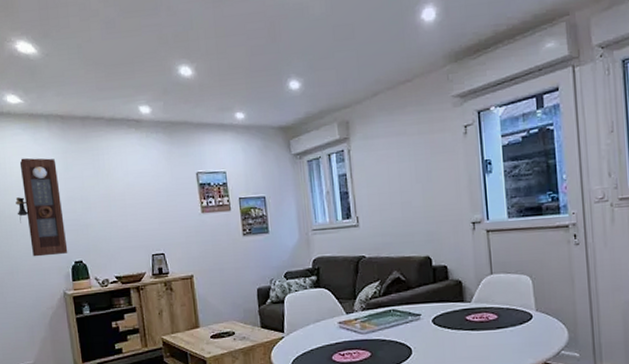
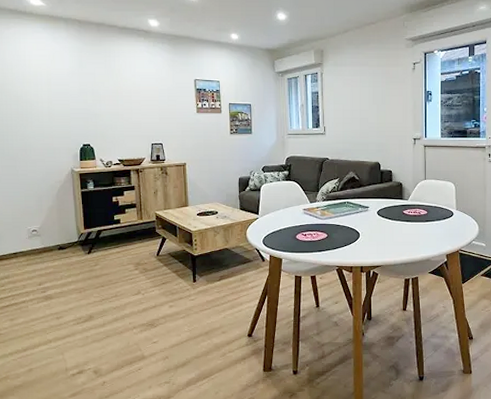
pendulum clock: present [15,157,68,257] -> none [32,53,78,138]

